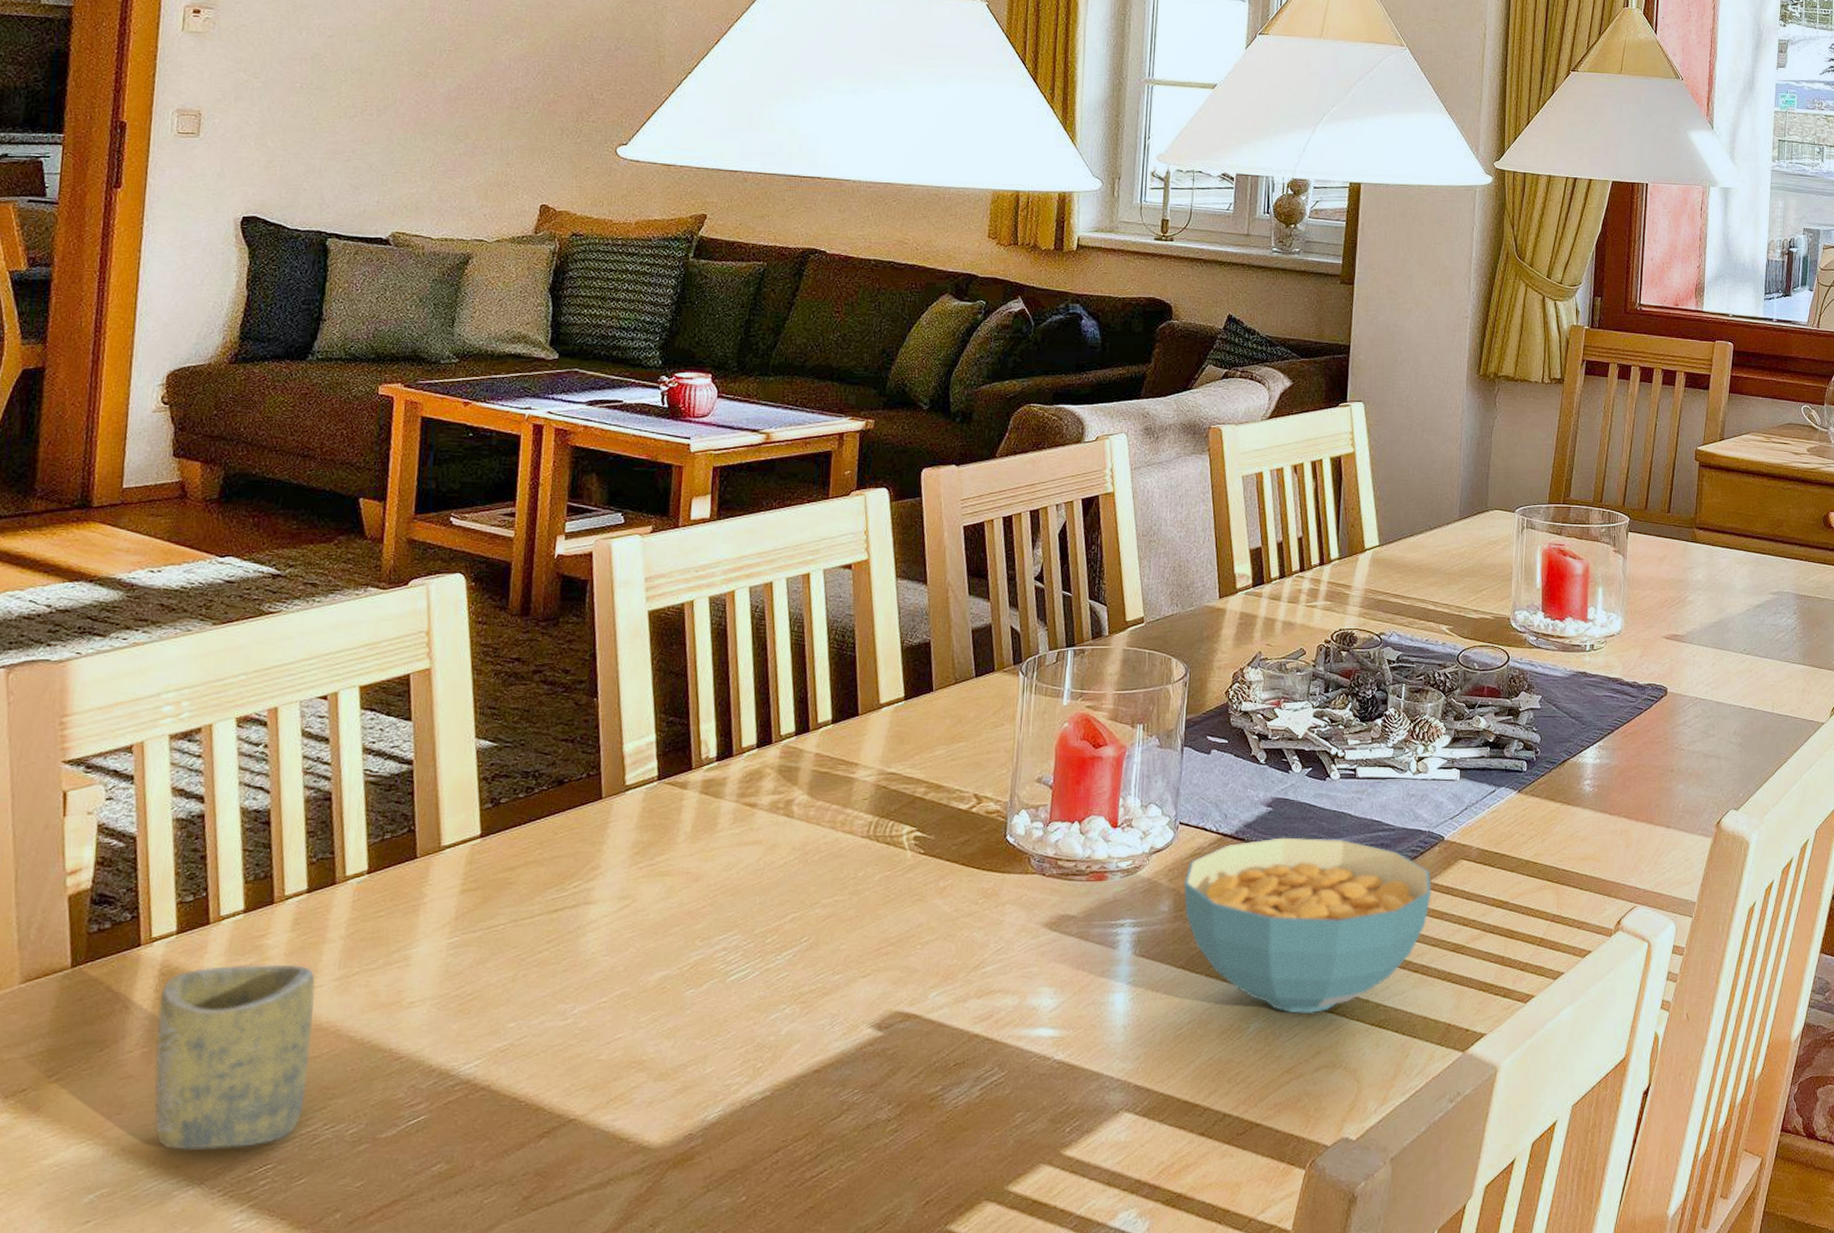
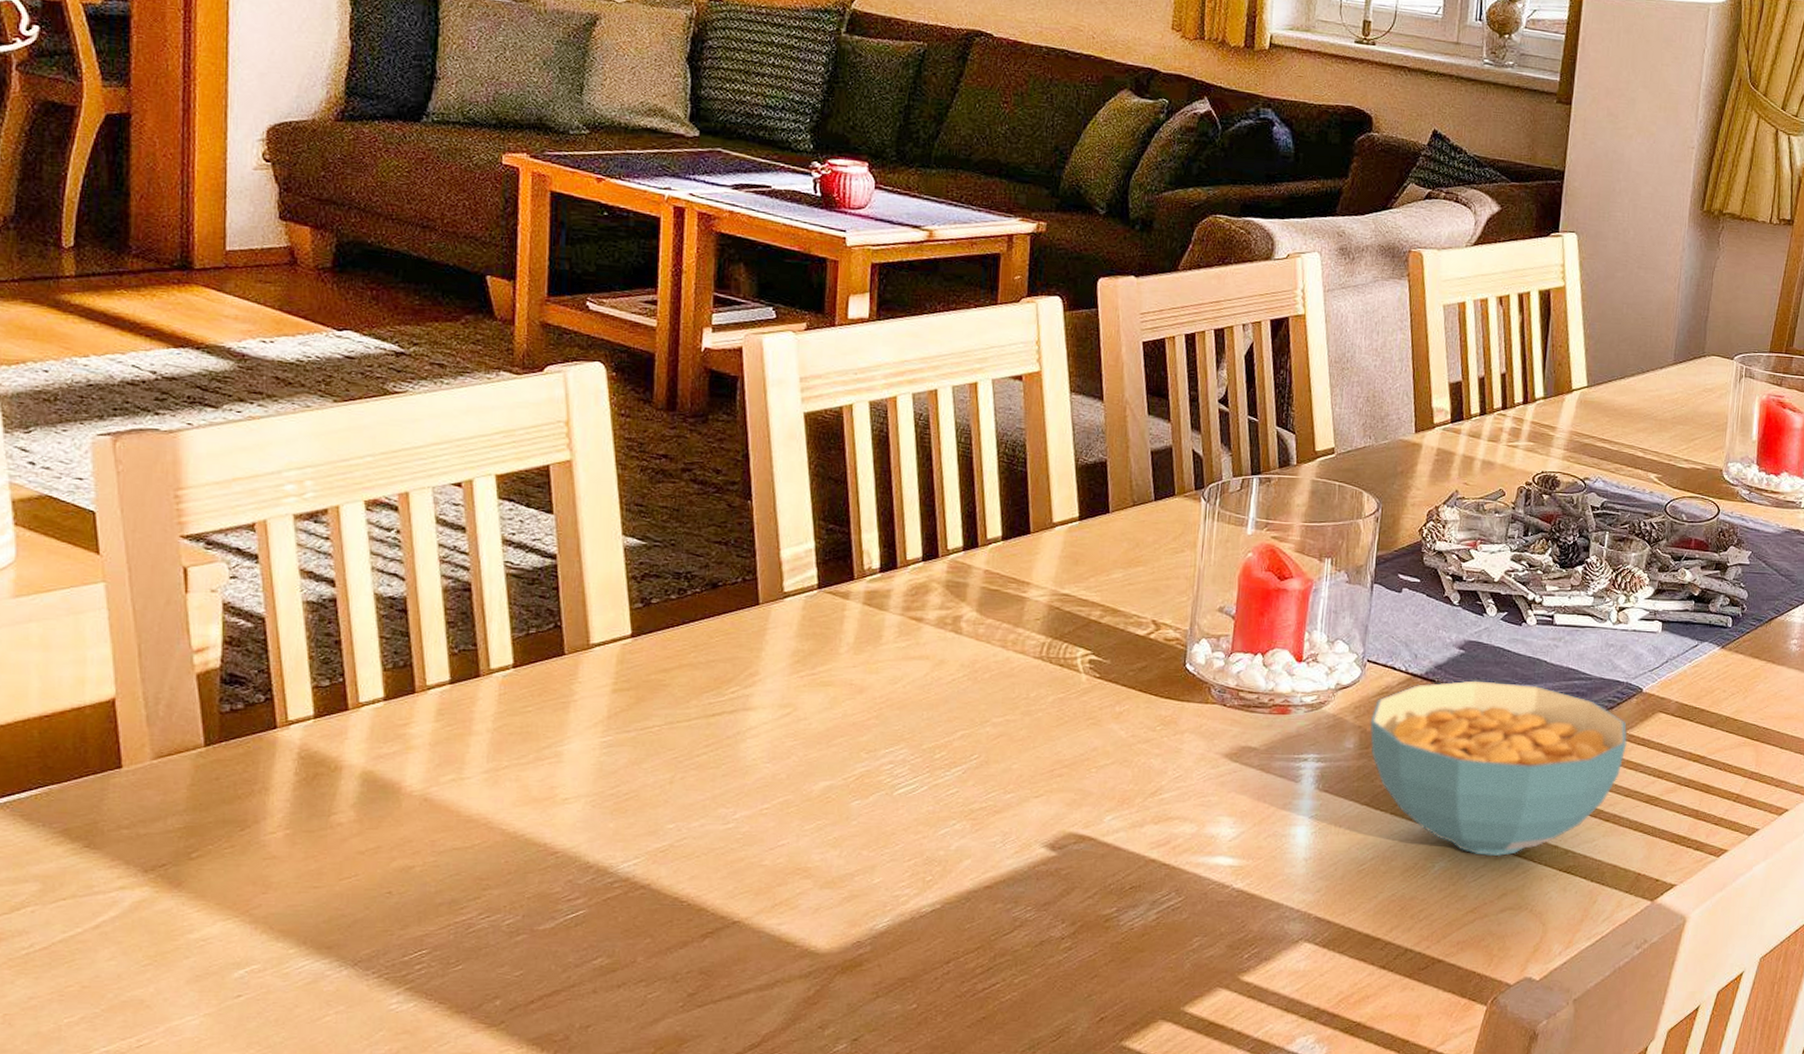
cup: present [154,964,316,1150] -> none [299,753,464,932]

